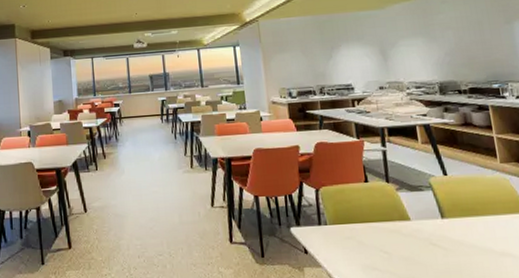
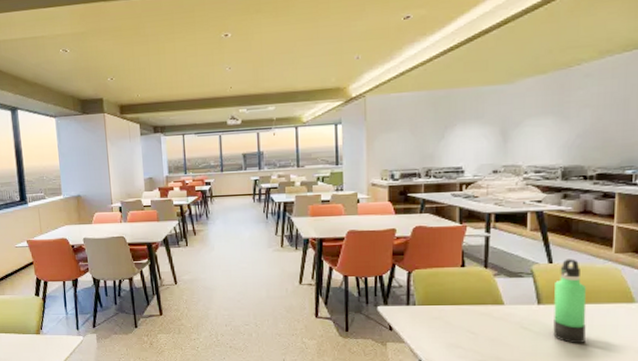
thermos bottle: none [453,170,493,260] -> present [553,259,587,344]

